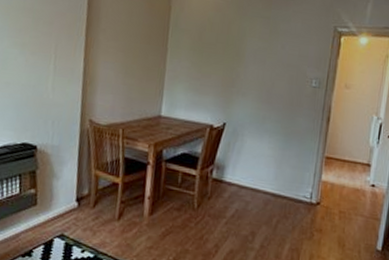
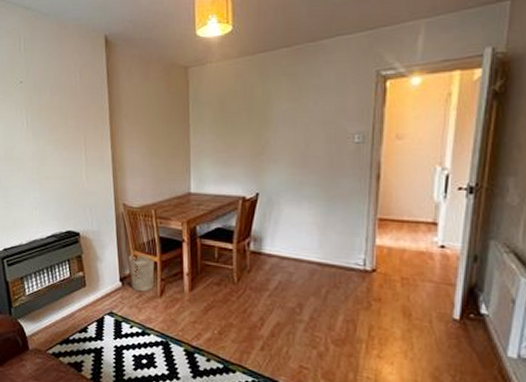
wastebasket: none [88,173,117,214] -> present [128,254,155,292]

